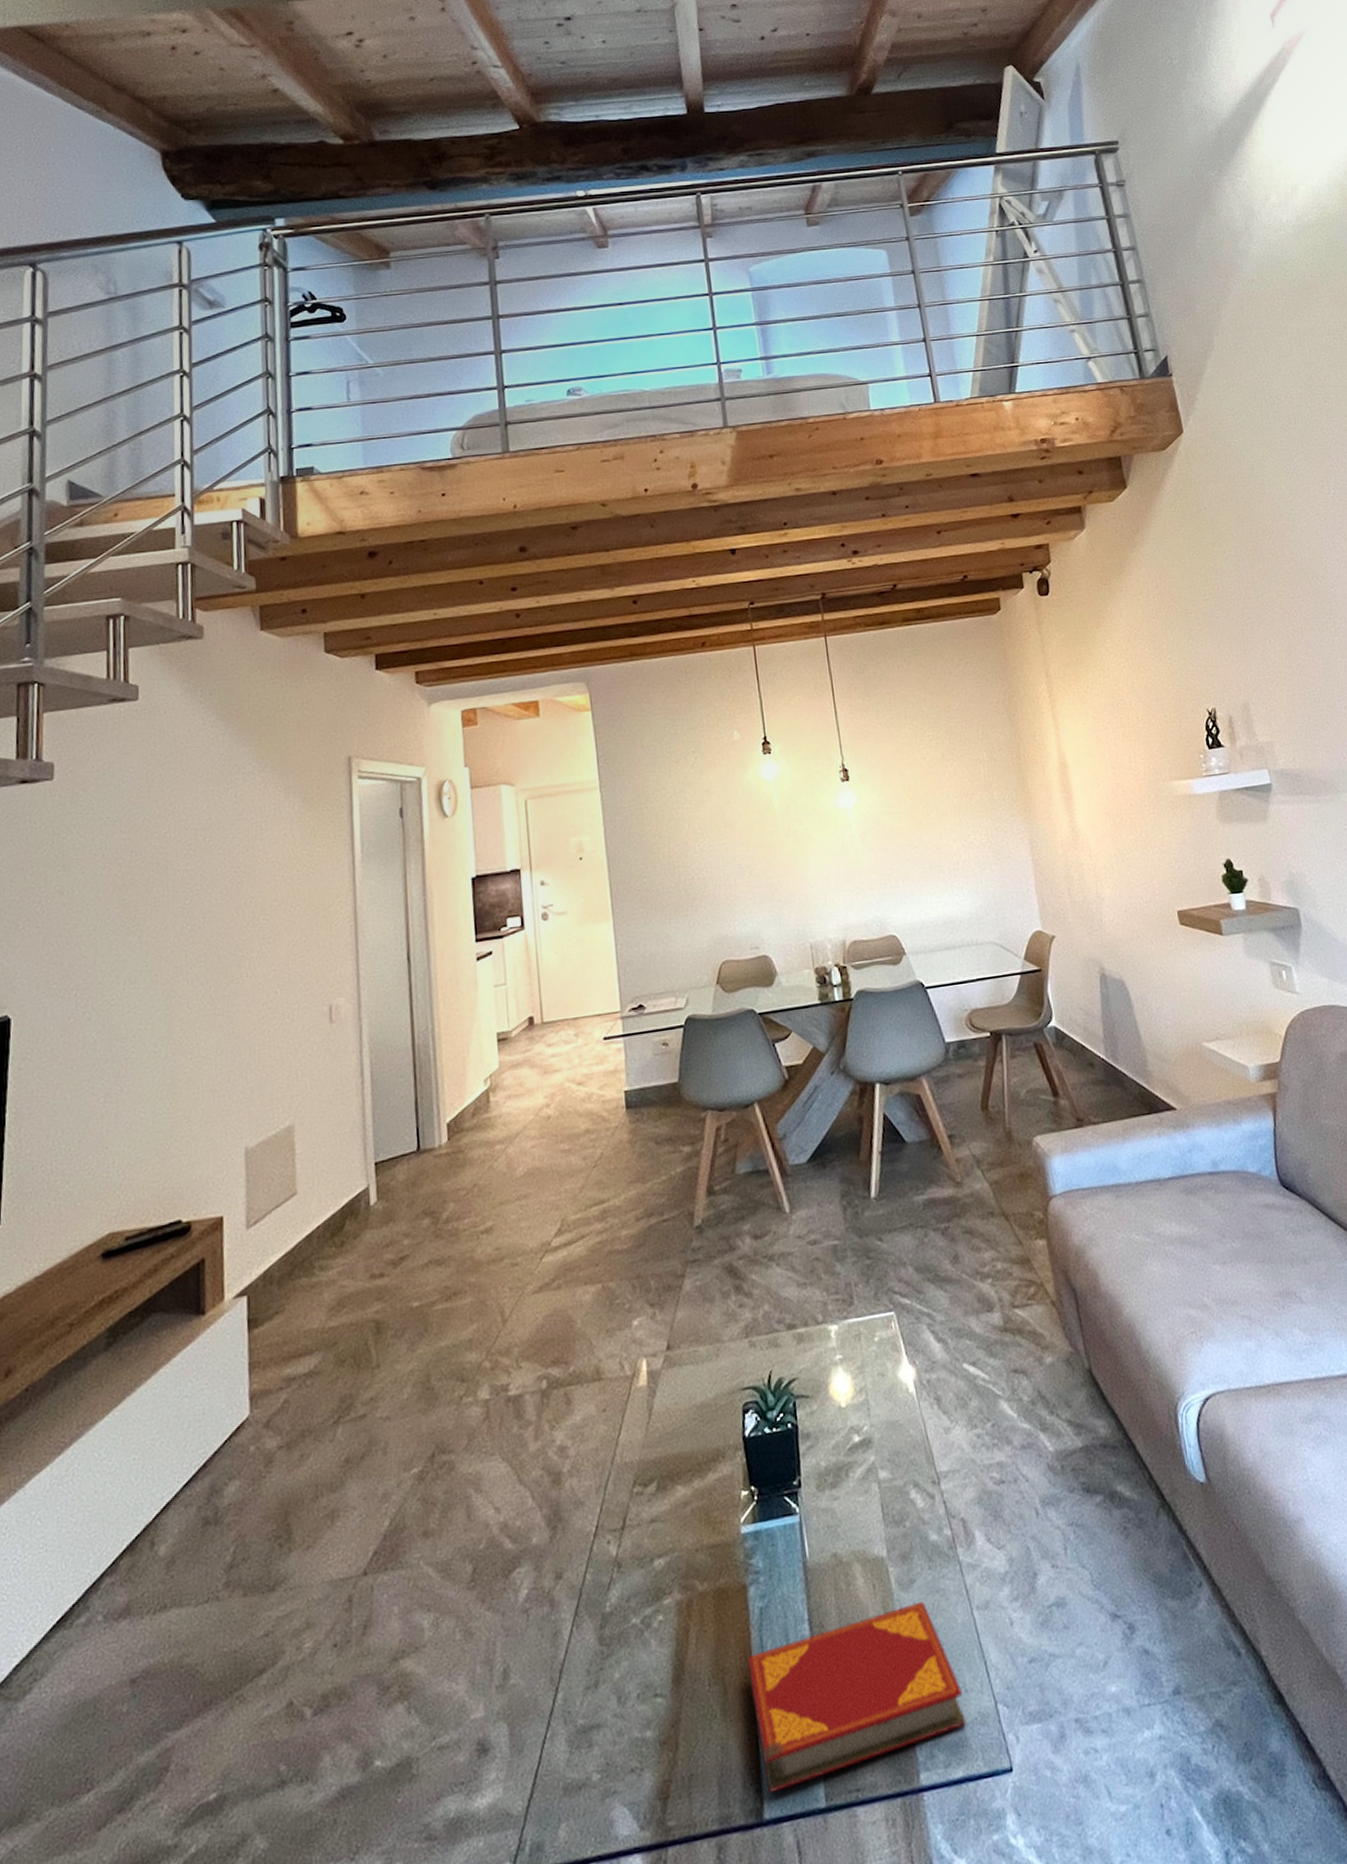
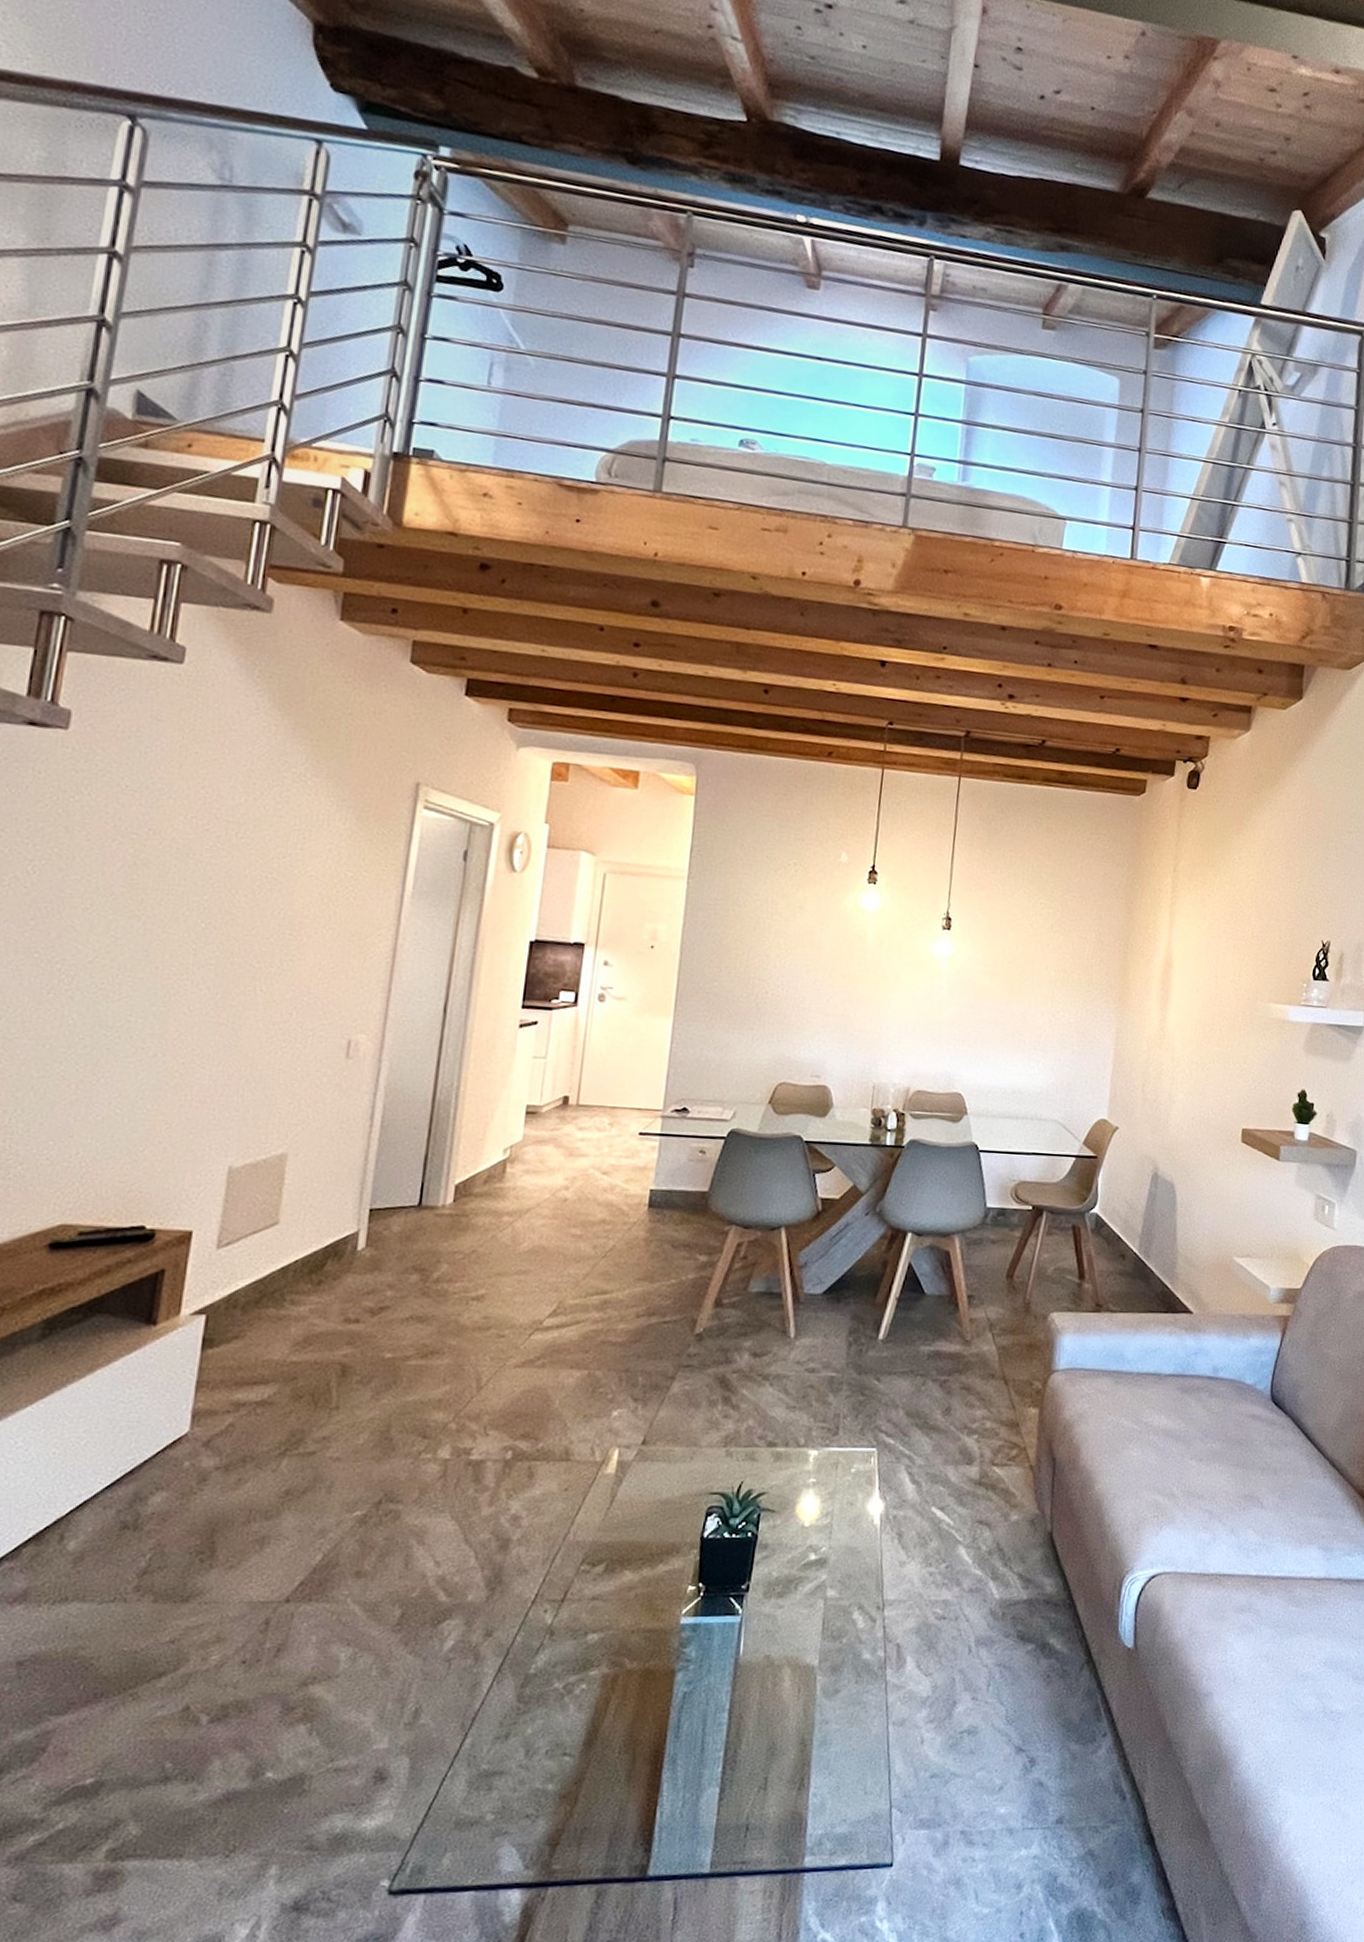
hardback book: present [747,1600,967,1793] -> none [657,1709,863,1854]

